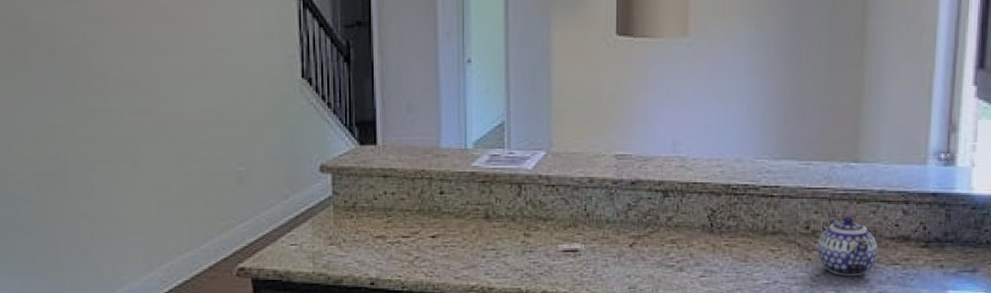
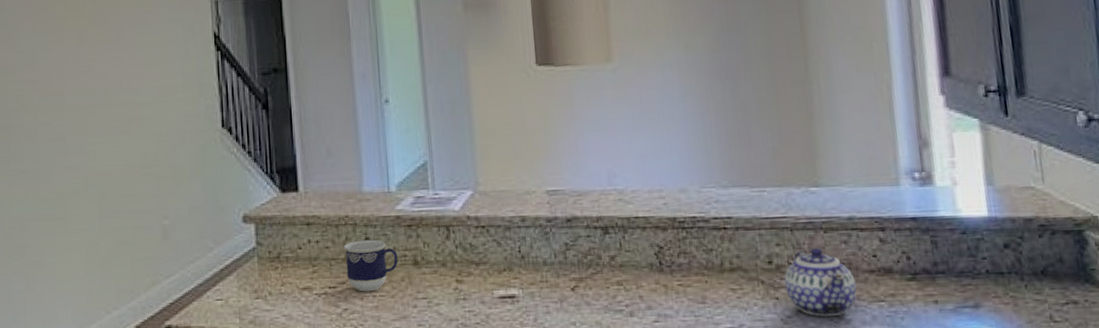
cup: none [419,193,470,242] -> present [344,239,398,292]

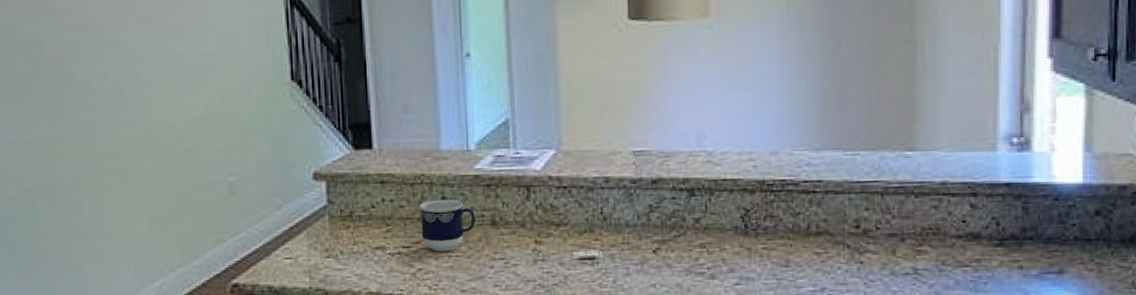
teapot: present [784,247,857,317] -> none [870,212,942,282]

